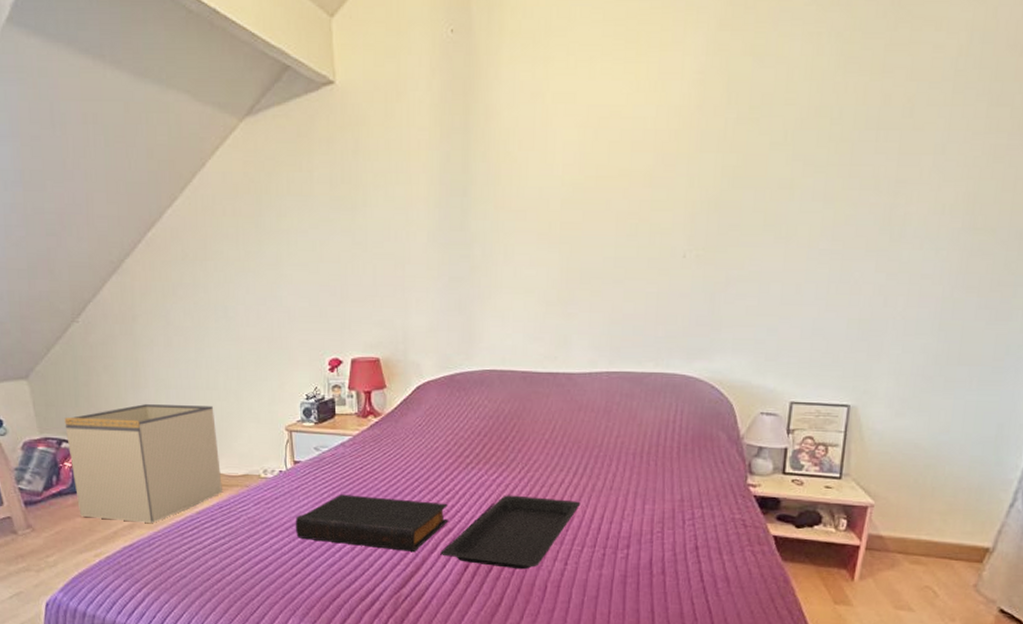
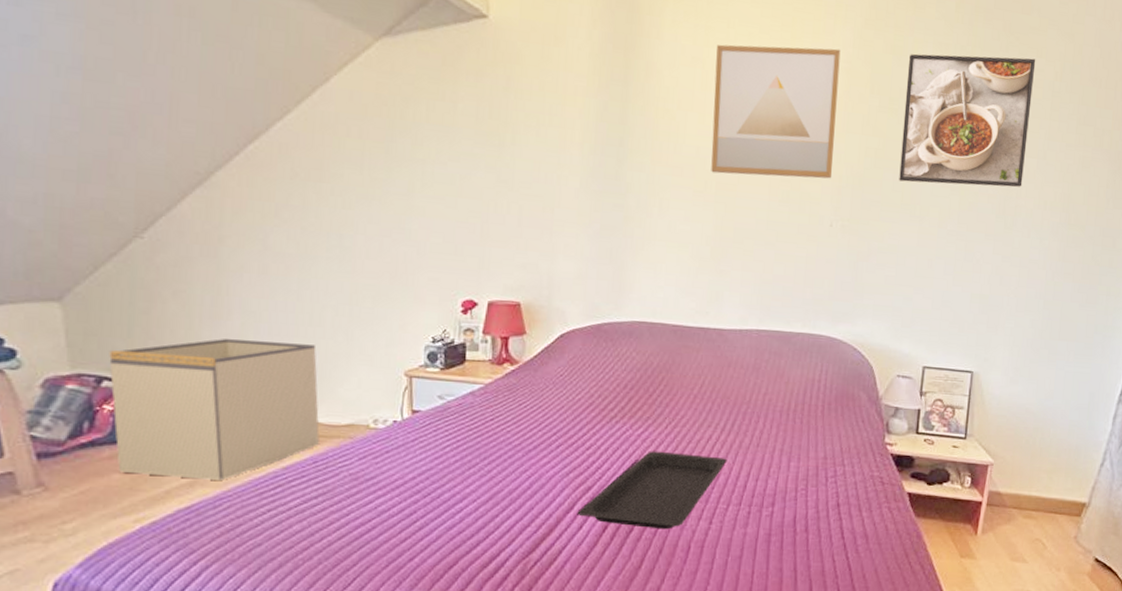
book: present [295,494,449,552] -> none [408,448,588,512]
wall art: none [554,59,692,213] -> present [711,44,841,179]
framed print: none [761,33,934,200] -> present [899,53,1036,188]

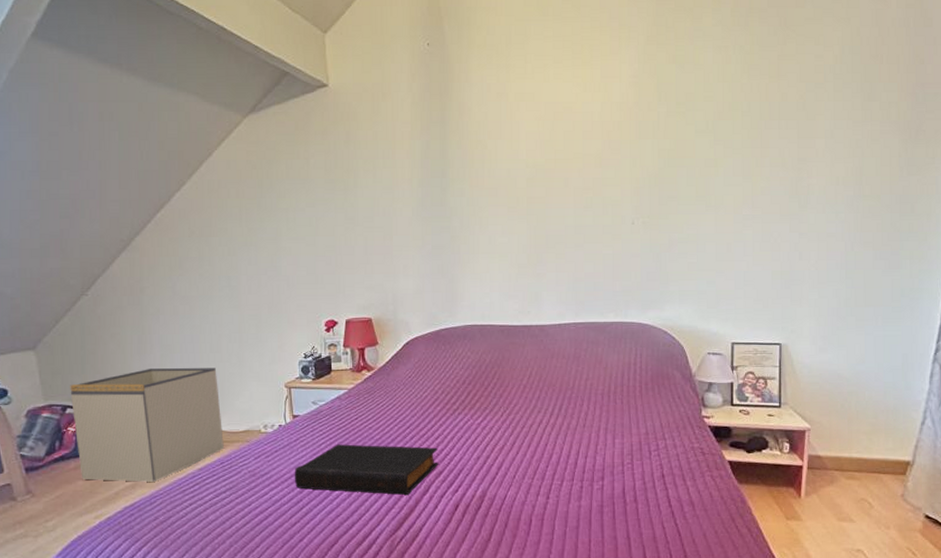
book: none [408,448,588,512] -> present [294,444,439,495]
serving tray: present [577,451,727,530] -> none [432,436,558,506]
wall art: present [711,44,841,179] -> none [516,66,630,190]
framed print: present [899,53,1036,188] -> none [691,47,814,176]

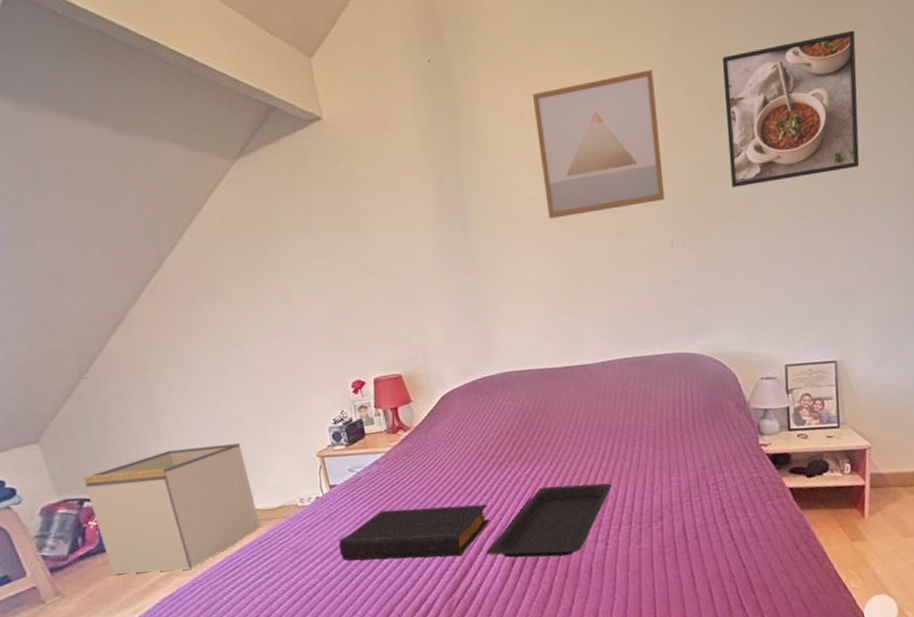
serving tray: none [432,436,558,506] -> present [486,483,612,558]
wall art: none [516,66,630,190] -> present [532,69,665,219]
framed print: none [691,47,814,176] -> present [722,30,860,188]

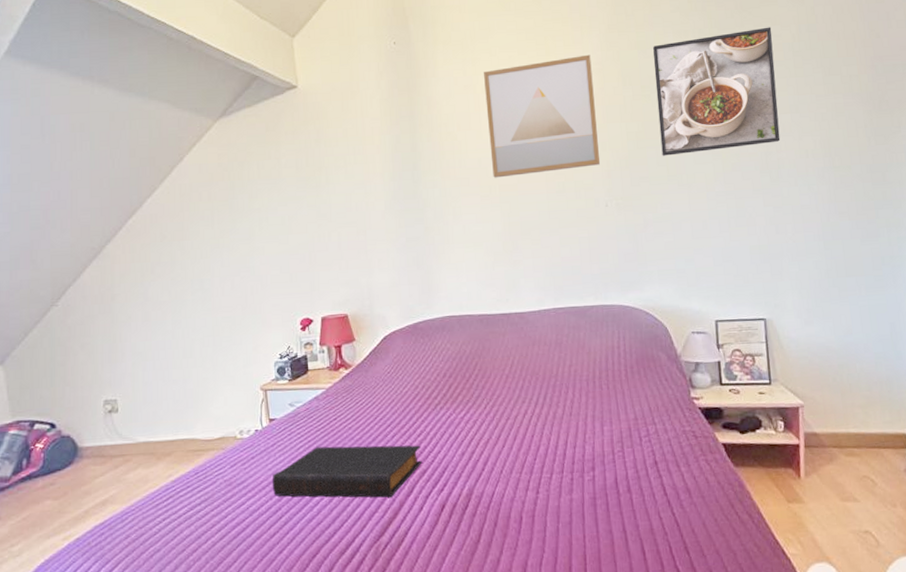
storage bin: present [83,443,260,574] -> none [38,374,198,499]
serving tray: present [486,483,612,558] -> none [417,429,545,504]

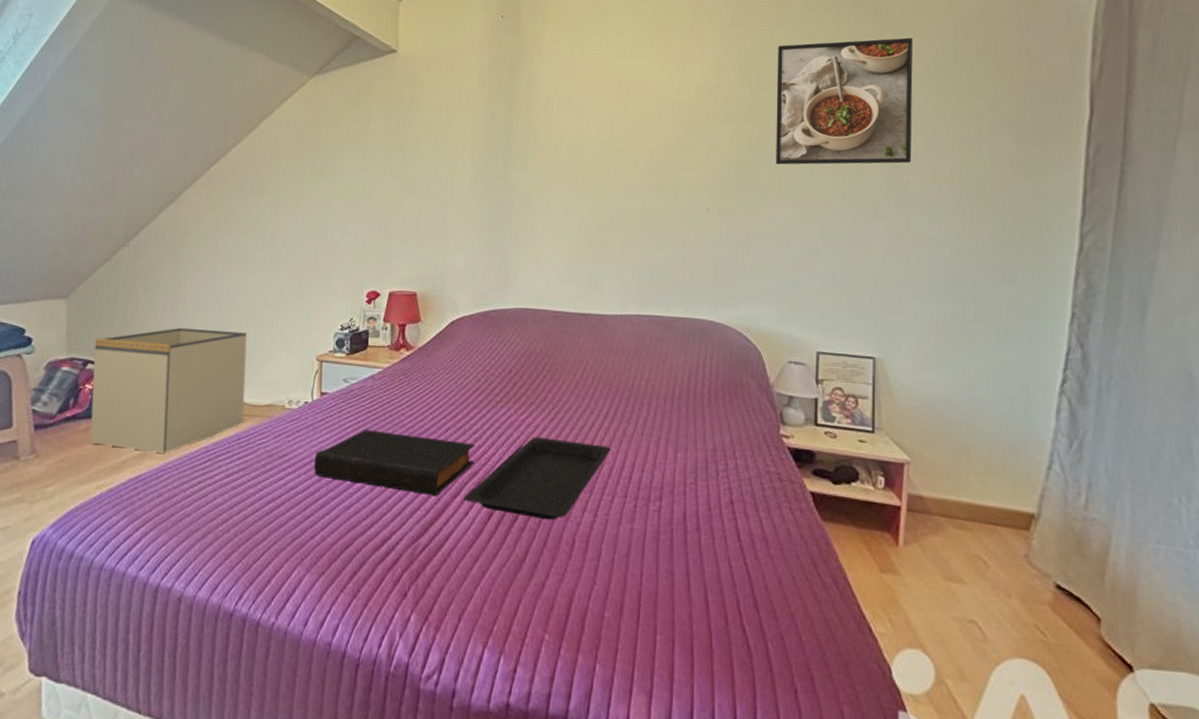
storage bin: none [38,374,198,499] -> present [90,328,247,453]
serving tray: none [417,429,545,504] -> present [464,437,611,520]
wall art: present [483,54,601,178] -> none [588,48,709,168]

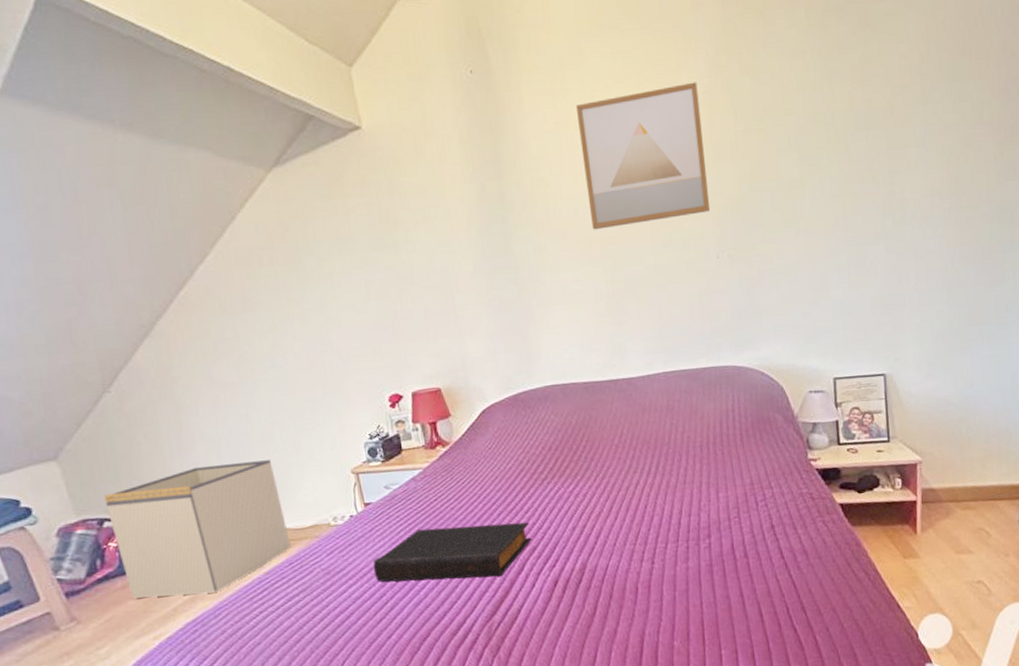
serving tray: present [464,437,611,520] -> none [528,499,658,578]
wall art: none [588,48,709,168] -> present [575,82,711,230]
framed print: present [776,37,914,165] -> none [767,45,905,200]

